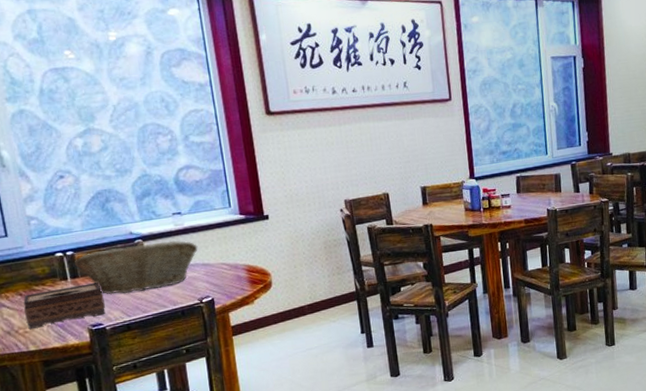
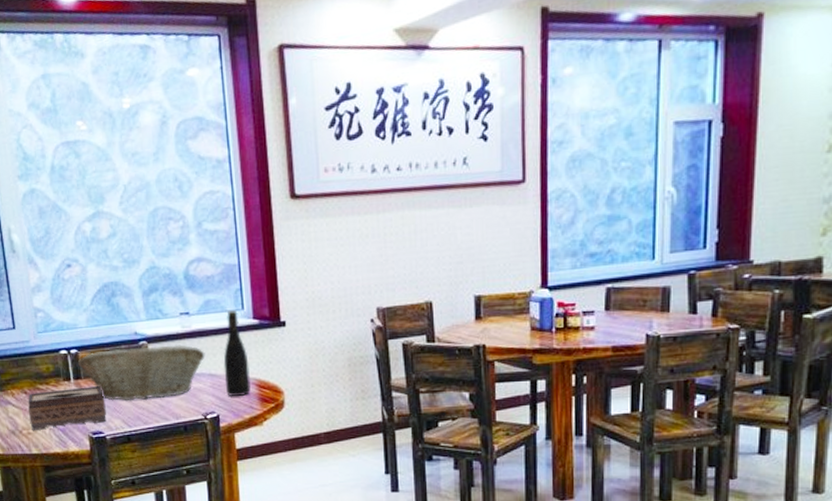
bottle: none [215,208,241,281] -> present [223,310,251,397]

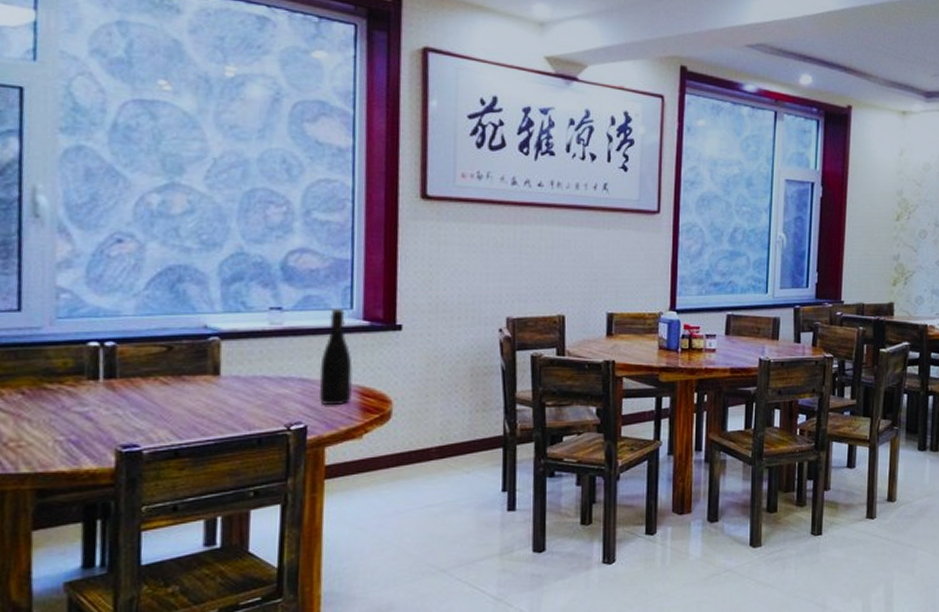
tissue box: present [28,386,107,430] -> none [23,388,148,442]
fruit basket: present [77,344,205,402] -> none [113,343,297,408]

